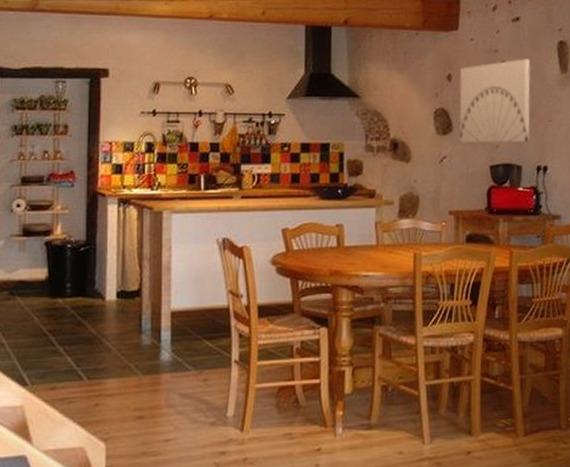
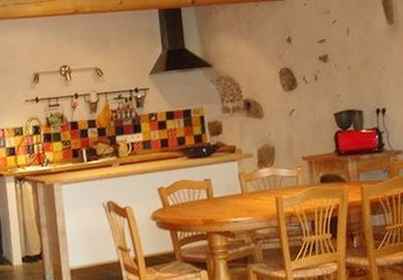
wall art: present [459,59,531,144] -> none [297,15,367,96]

